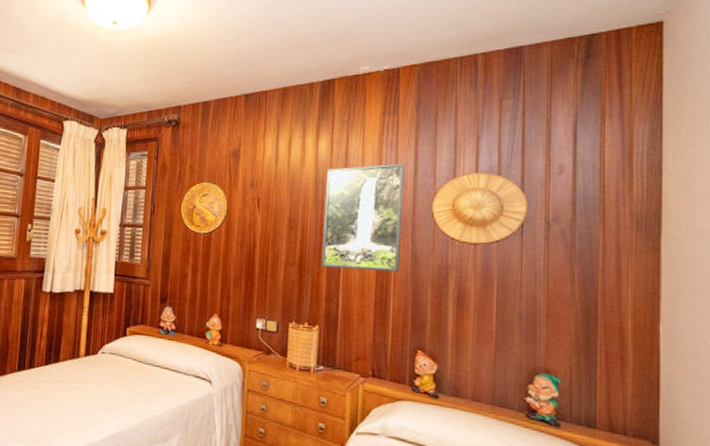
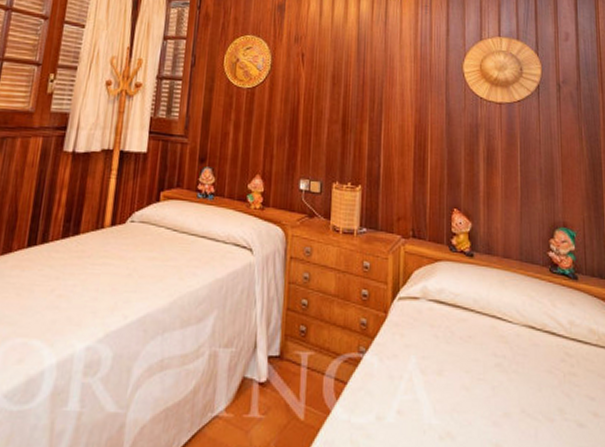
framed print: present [320,163,405,272] -> none [363,24,438,130]

